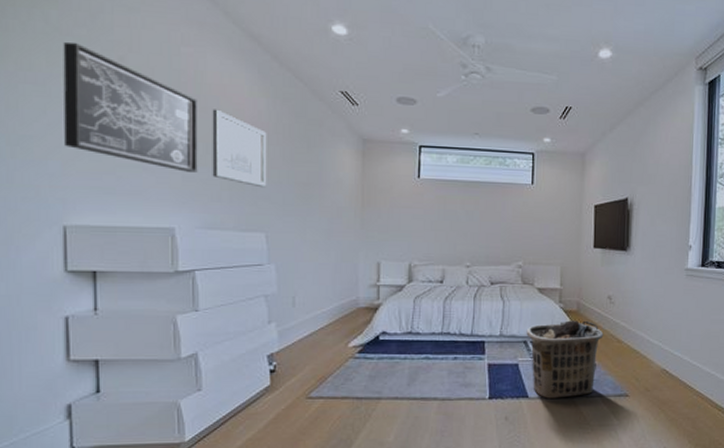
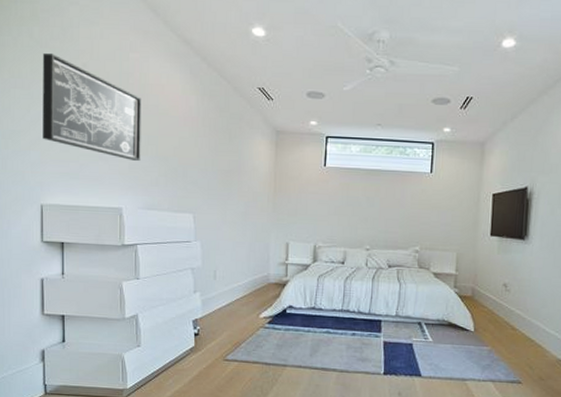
wall art: present [212,109,267,188] -> none [152,106,196,175]
clothes hamper: present [526,320,604,399] -> none [421,305,498,380]

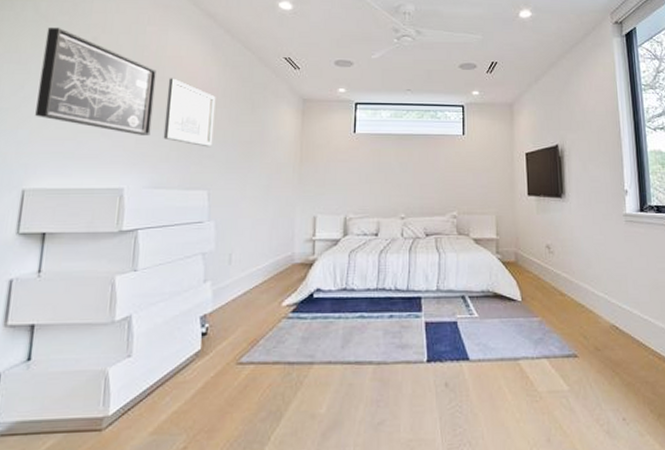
wall art: none [152,106,196,175] -> present [163,78,216,148]

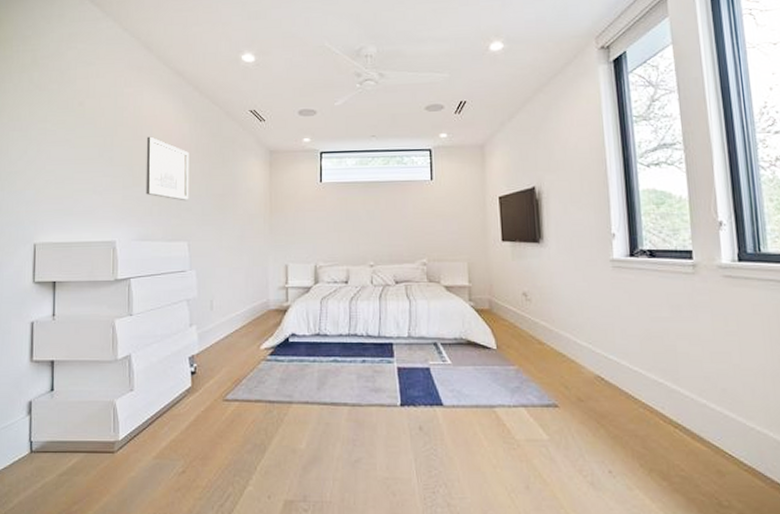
wall art: present [35,28,157,135] -> none [38,96,135,192]

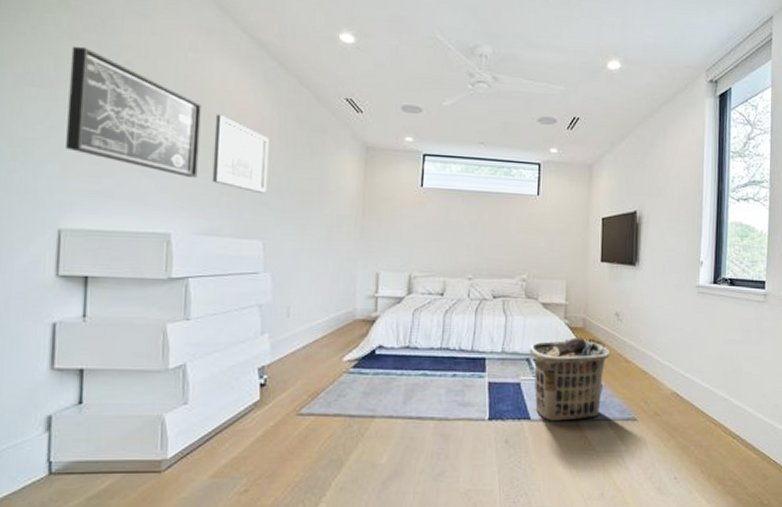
wall art: none [38,96,135,192] -> present [66,47,202,177]
clothes hamper: none [436,320,522,407] -> present [529,338,611,421]

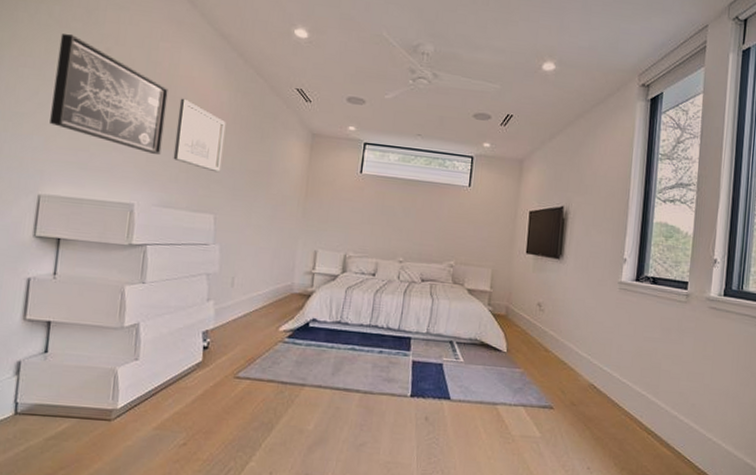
clothes hamper: present [529,338,611,421] -> none [453,324,531,404]

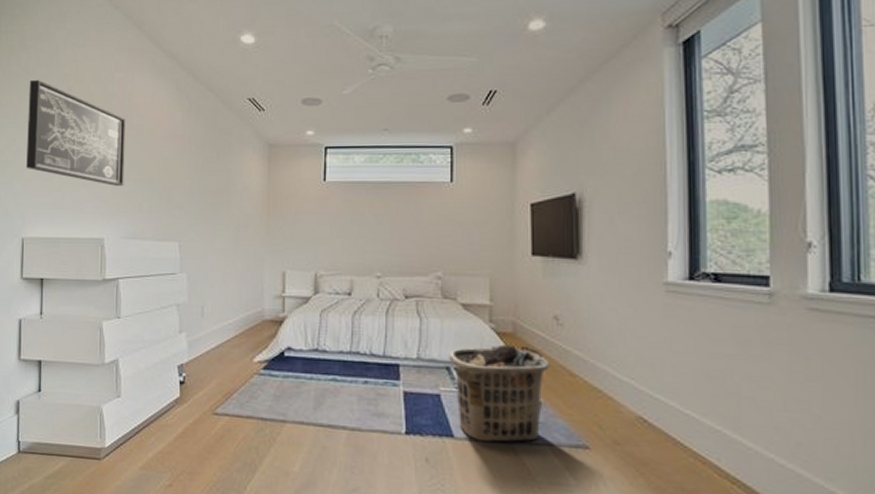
wall art: present [173,98,226,173] -> none [135,126,182,198]
clothes hamper: none [453,324,531,404] -> present [449,344,550,442]

